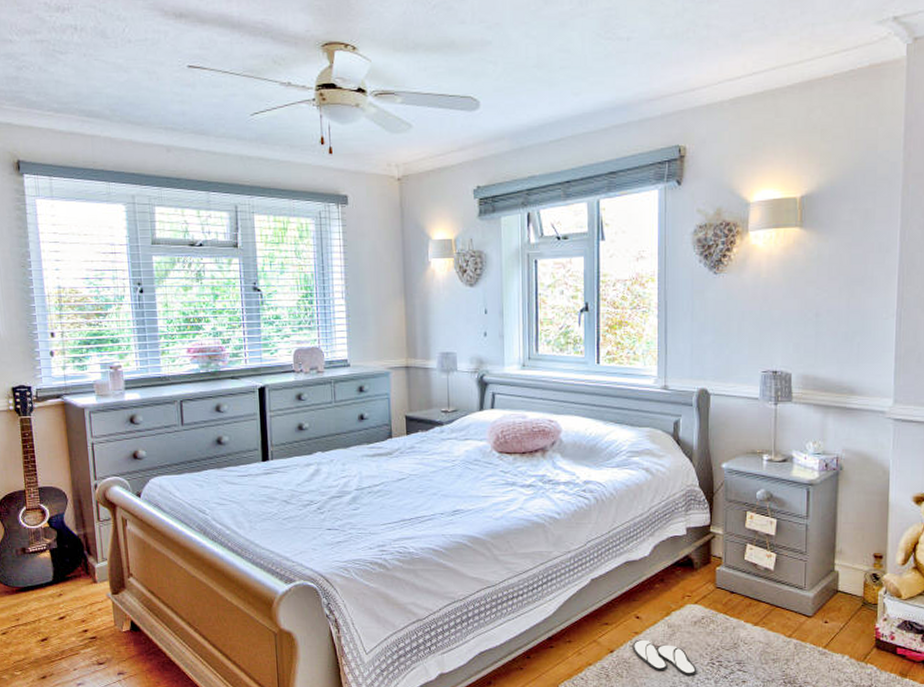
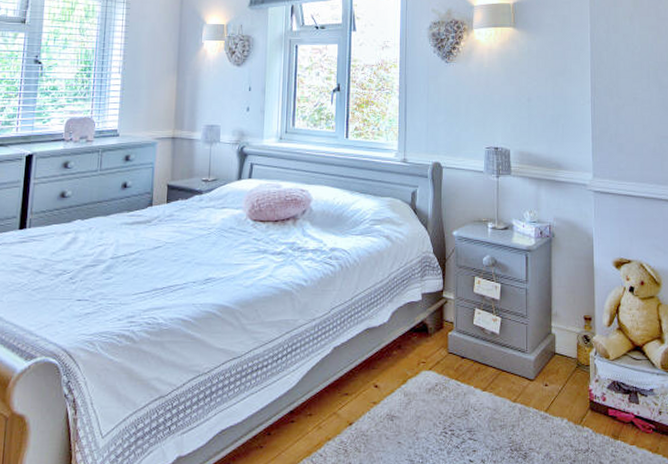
slippers: present [632,639,697,676] -> none [370,410,431,448]

